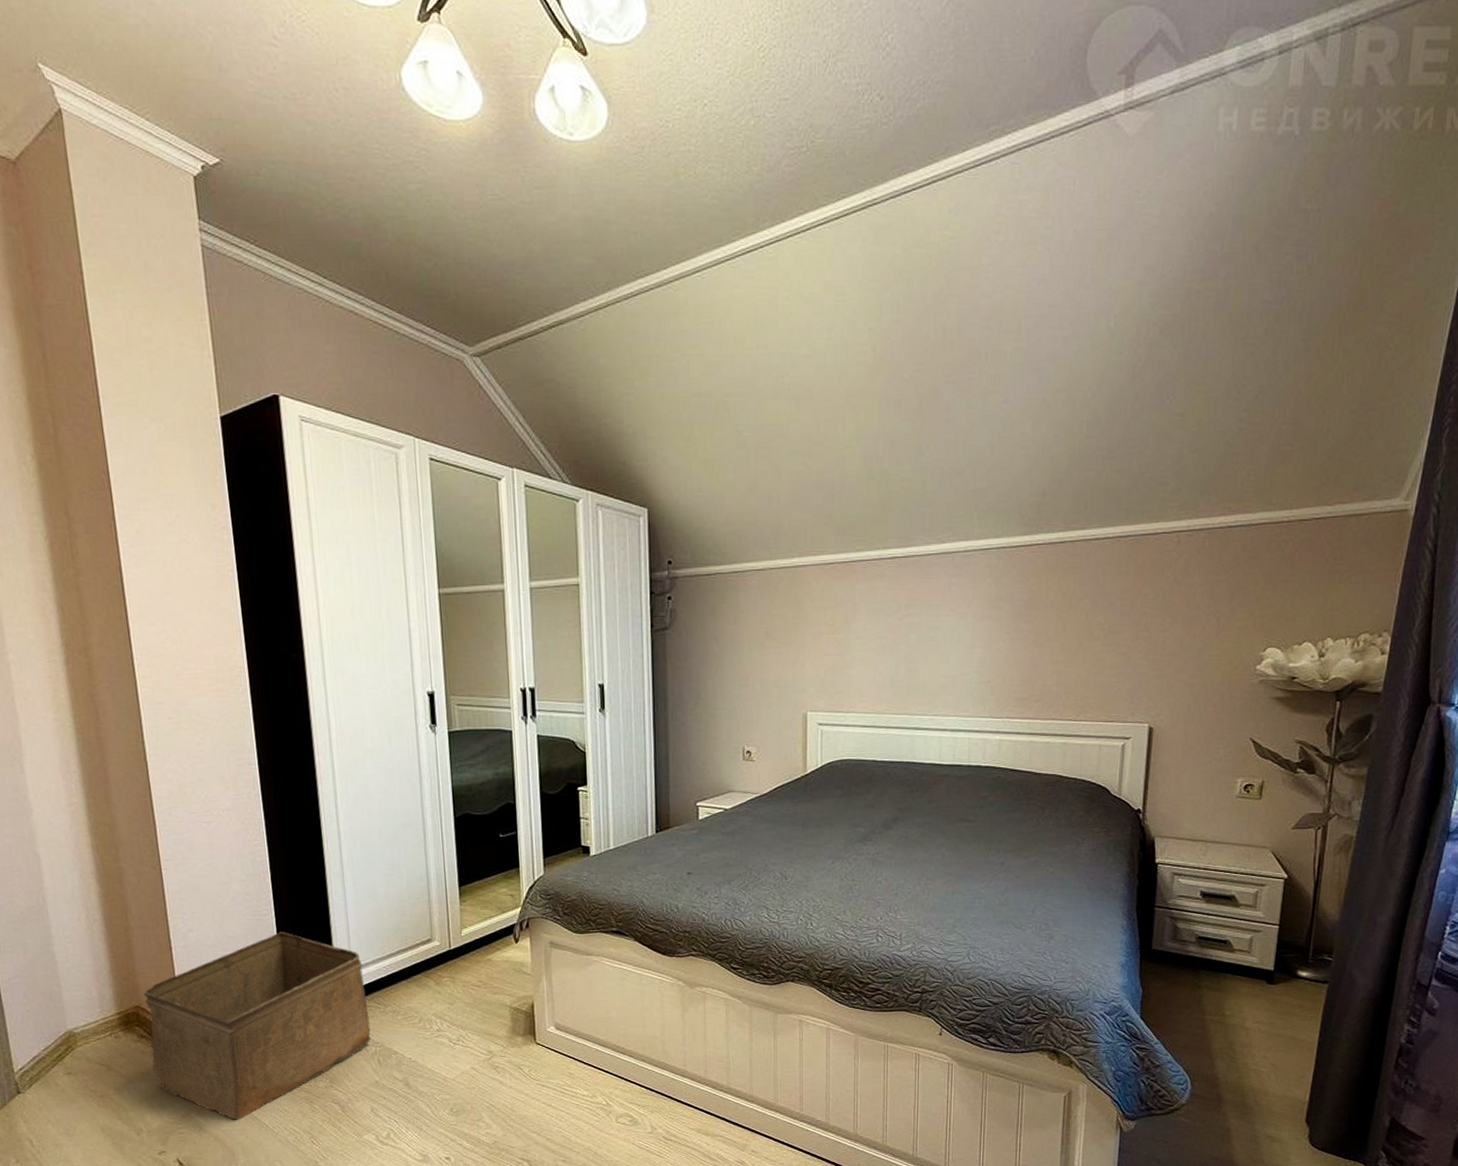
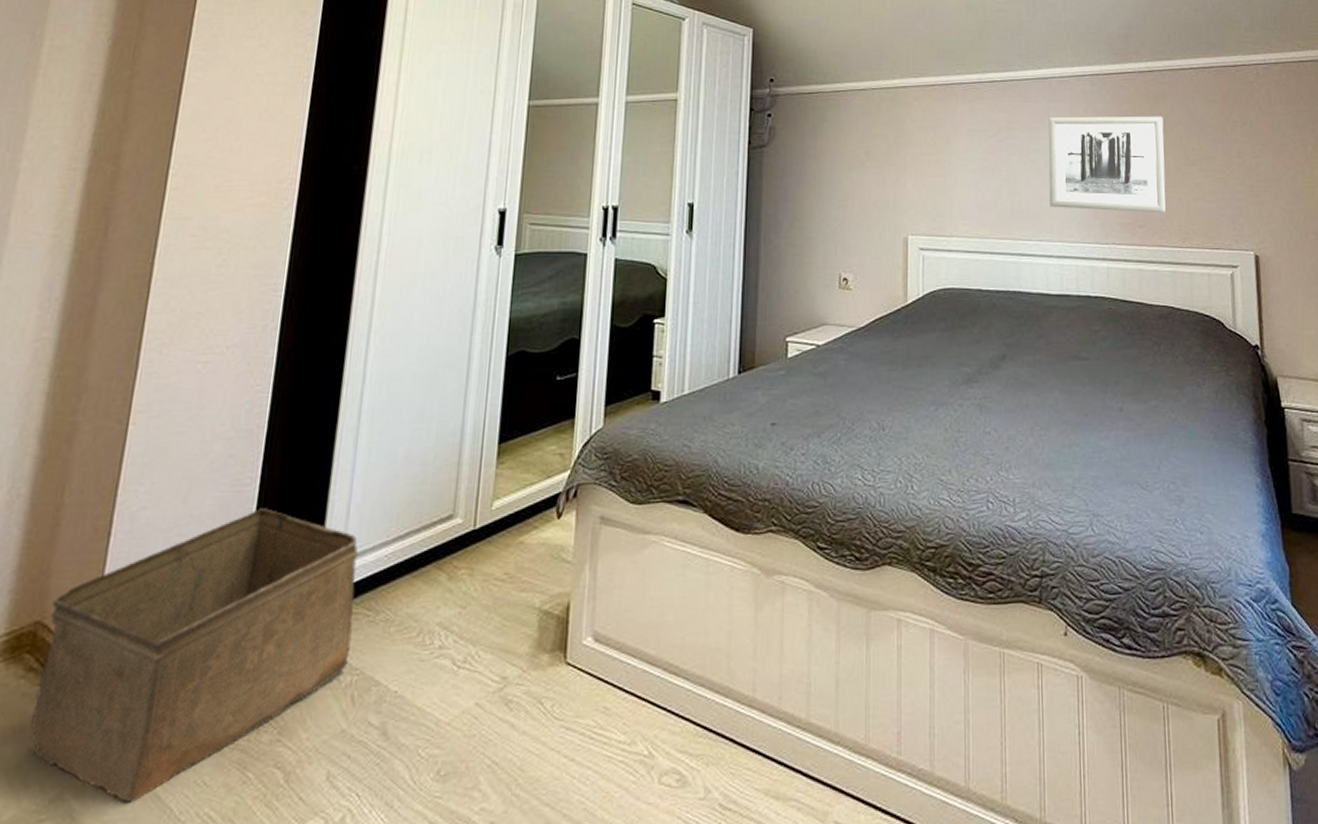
wall art: none [946,590,1070,688] -> present [1048,116,1167,213]

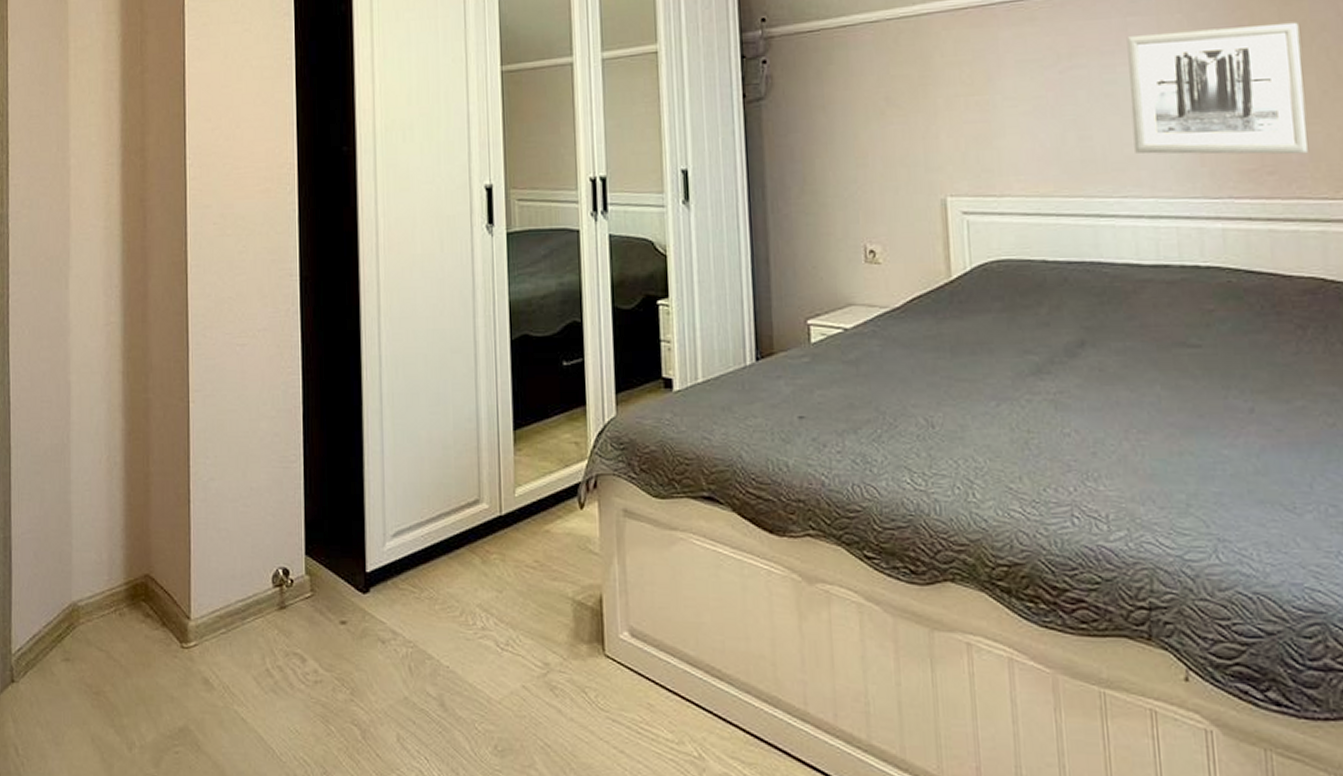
storage bin: present [30,508,359,803] -> none [154,484,402,740]

